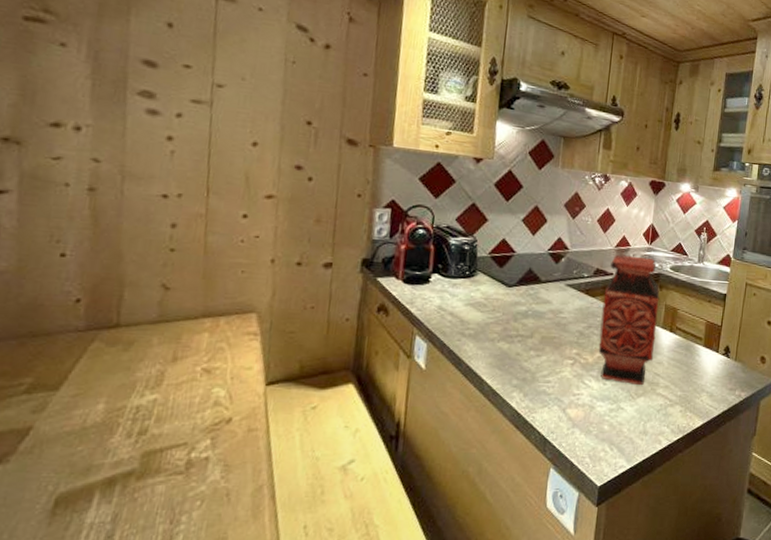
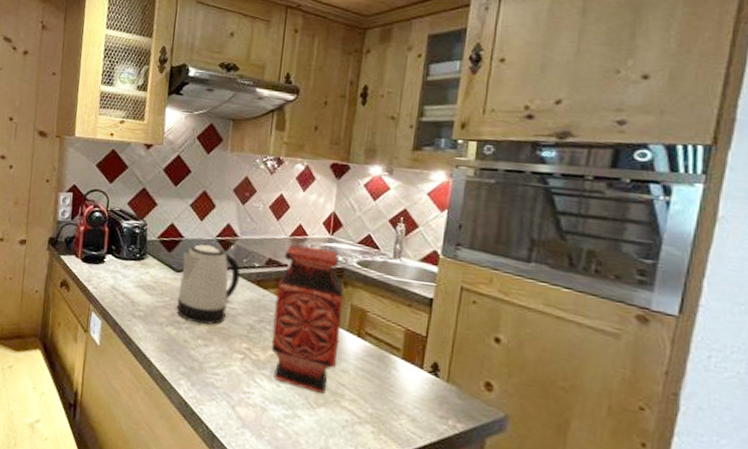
kettle: none [508,258,570,336] -> present [176,244,240,325]

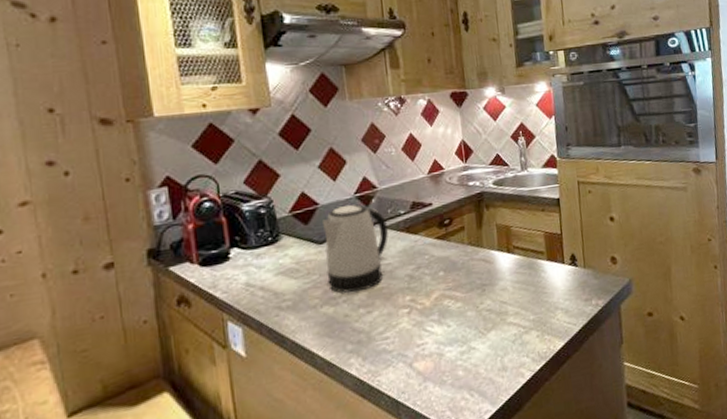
vase: present [271,244,344,394] -> none [426,178,496,321]

